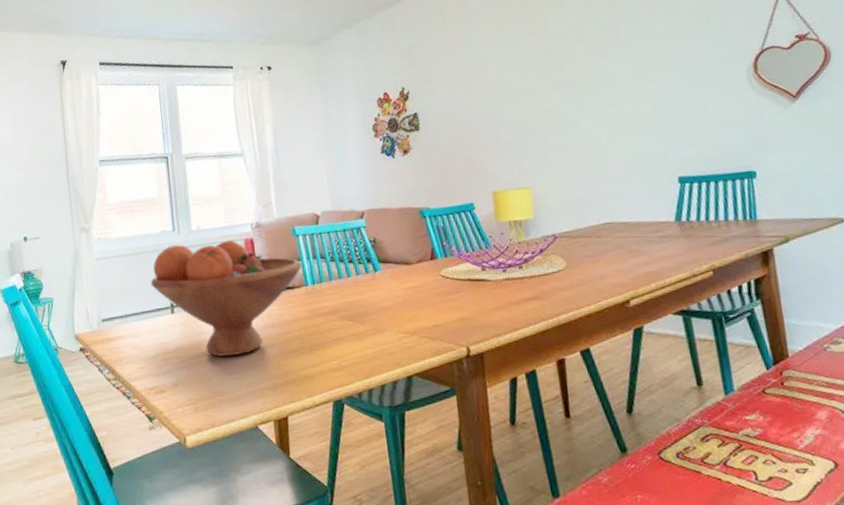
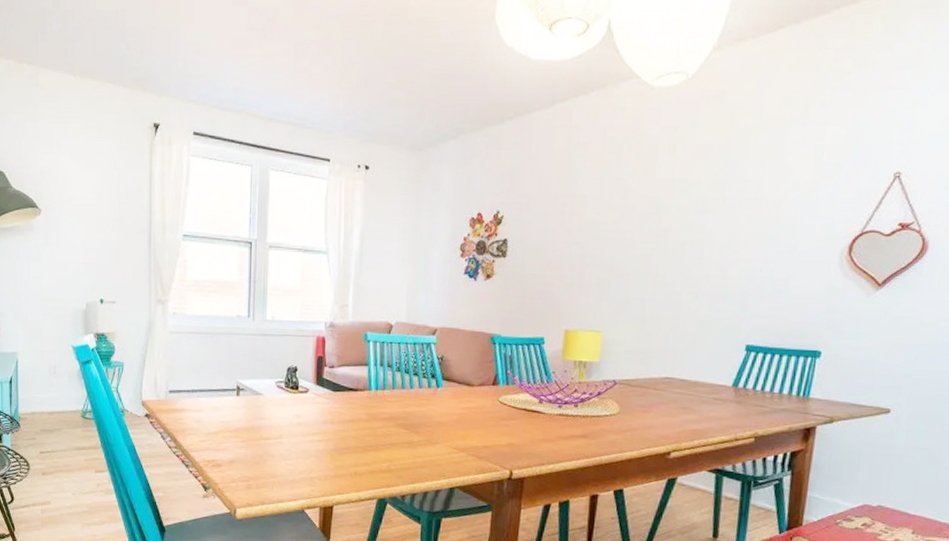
fruit bowl: present [150,239,302,357] -> none [220,330,368,444]

